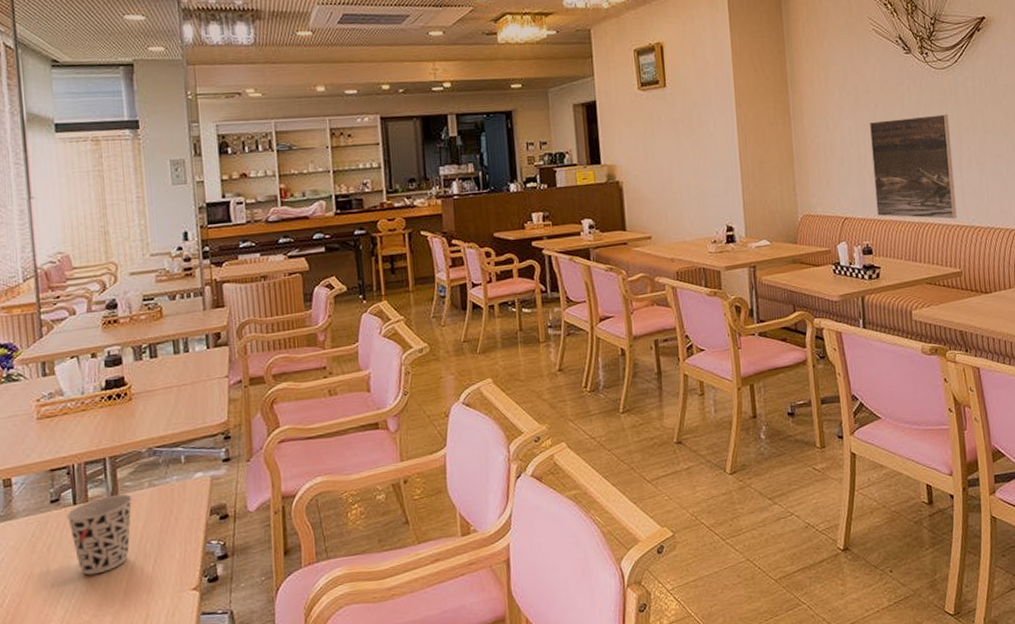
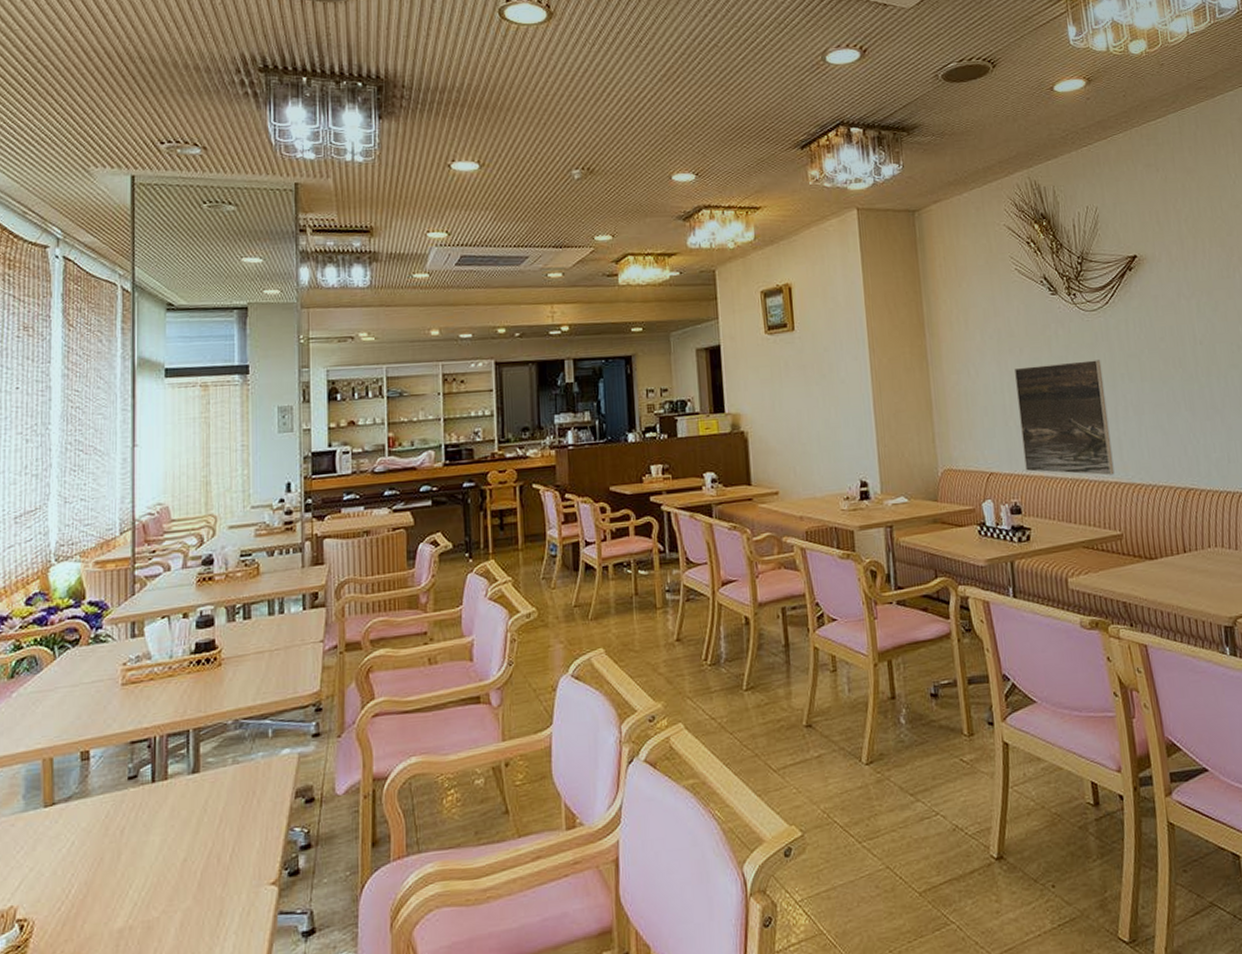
cup: present [66,493,133,575] -> none [143,771,214,864]

